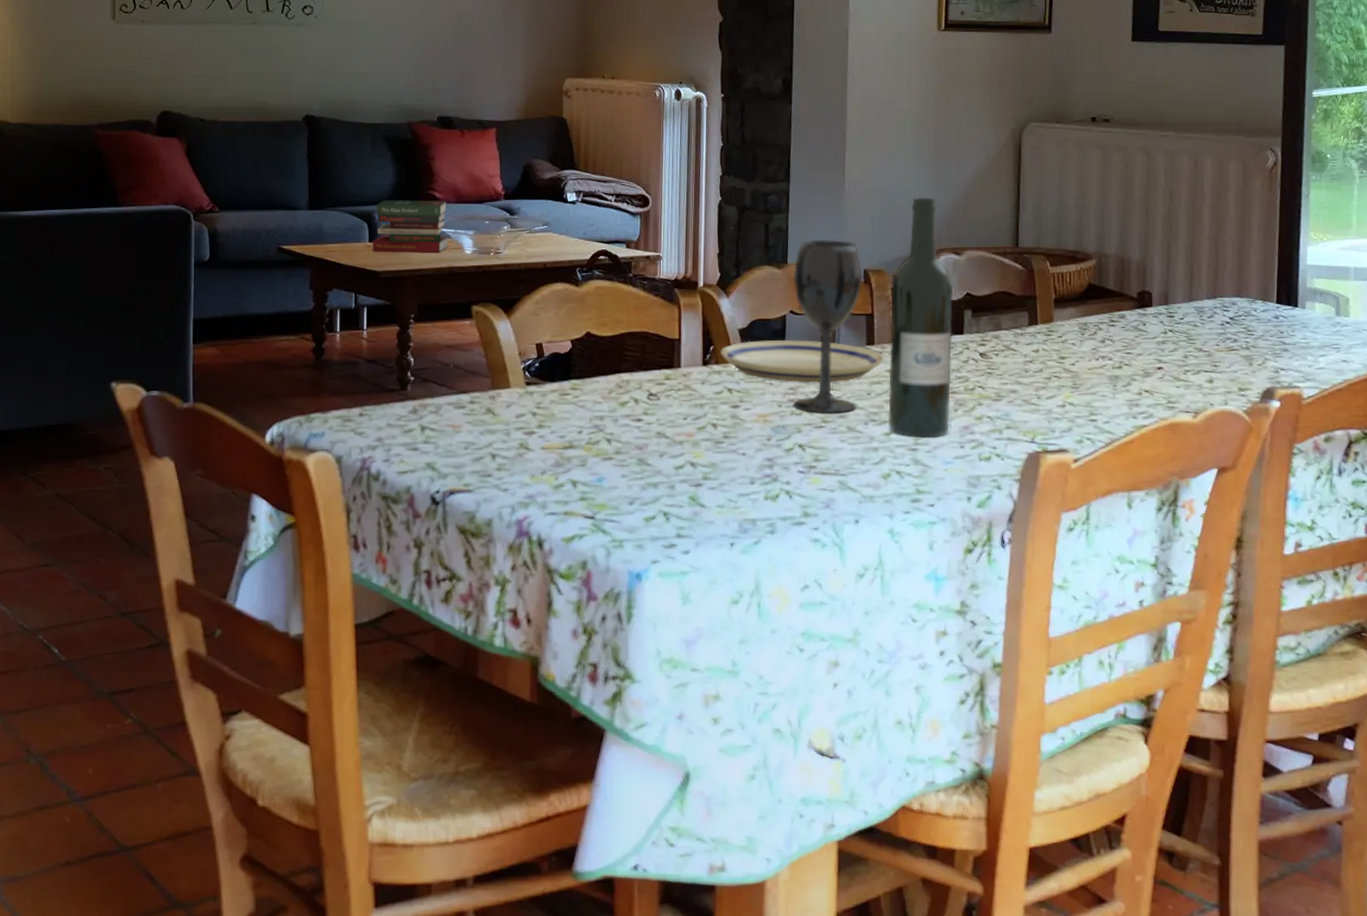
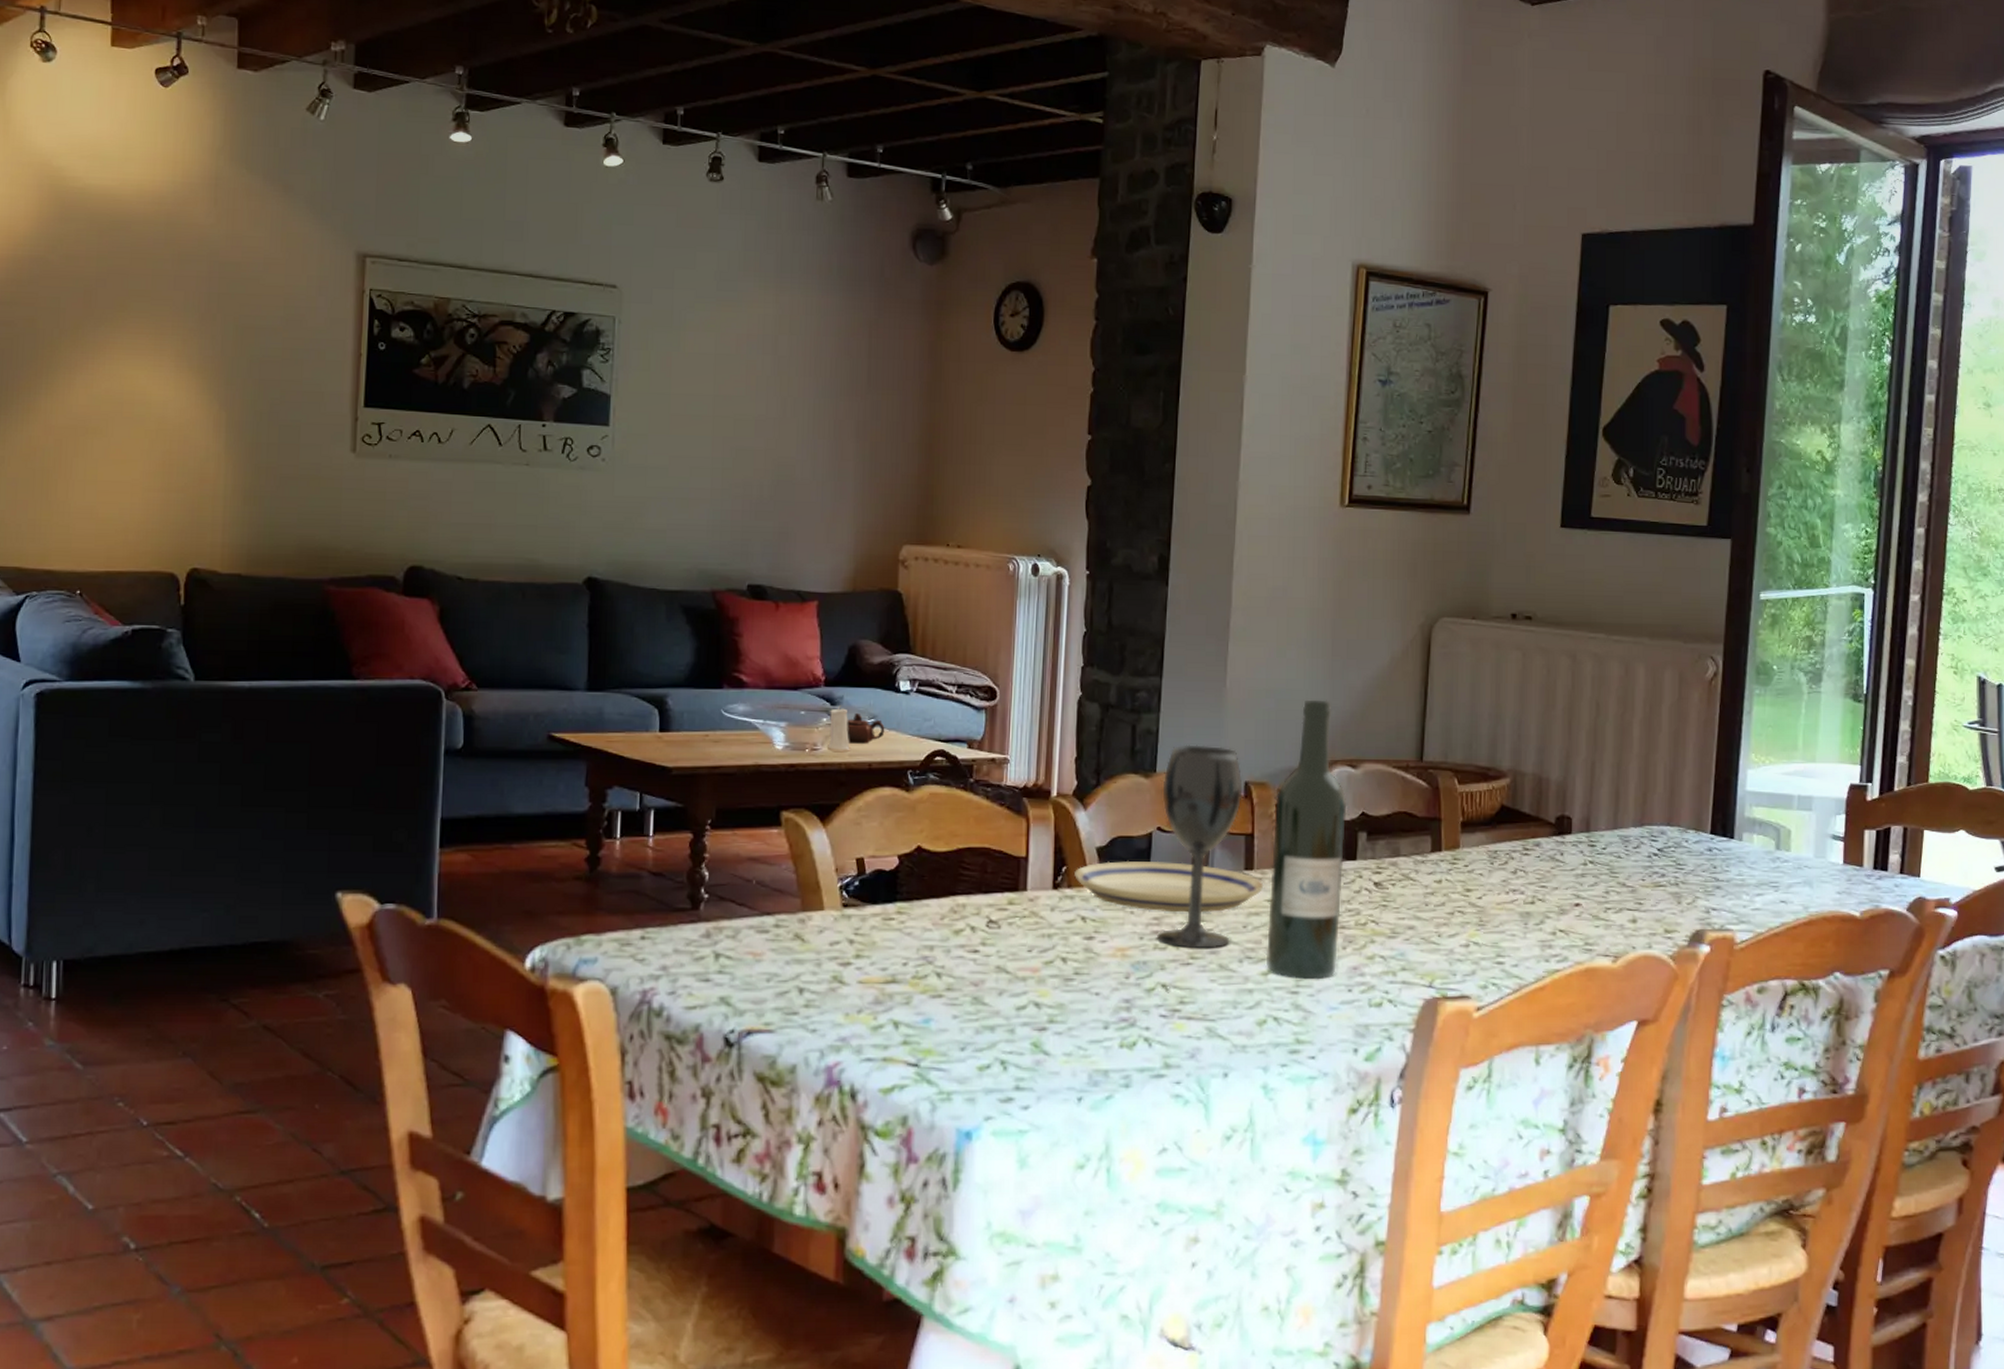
books: present [372,200,449,254] -> none [663,682,757,748]
candle: none [509,215,529,255] -> present [828,705,851,753]
teapot: none [524,221,556,248] -> present [847,712,885,745]

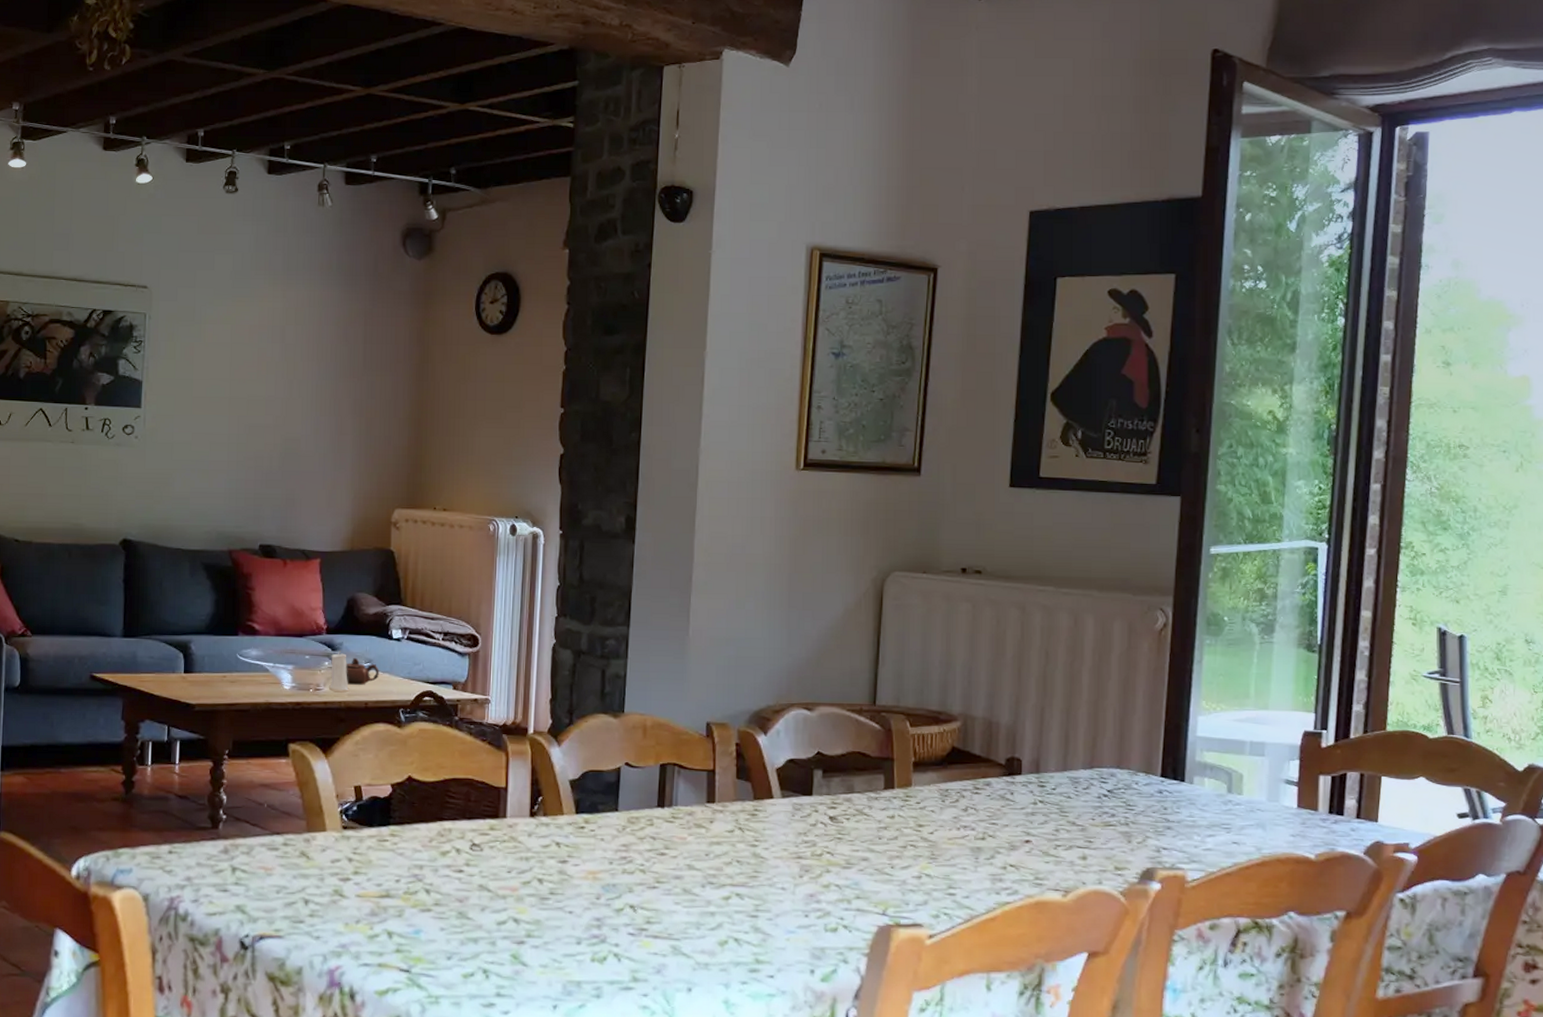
plate: present [1074,861,1264,913] -> none [550,793,725,841]
wine glass: present [1157,744,1242,948] -> none [625,688,704,874]
wine bottle: present [1265,699,1346,979] -> none [726,647,802,904]

